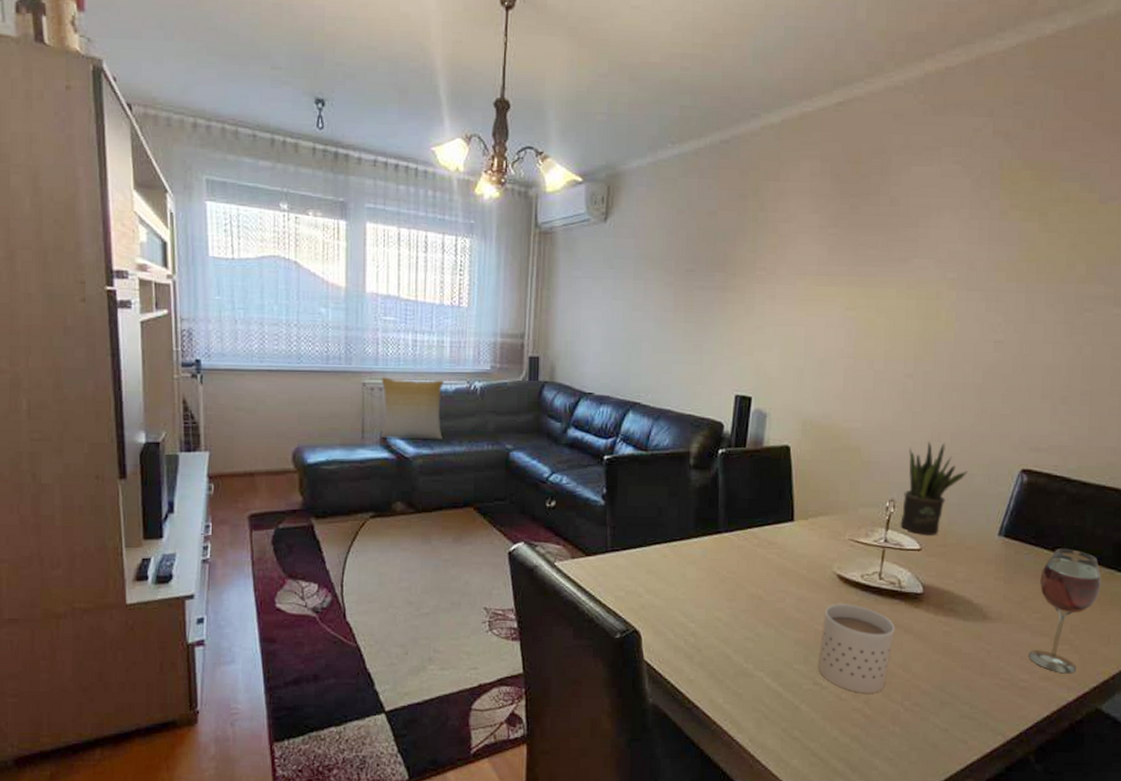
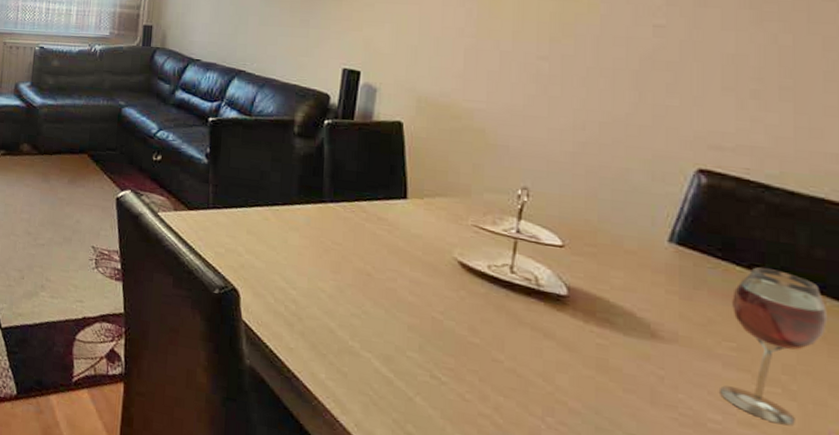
pillow: present [380,377,444,440] -> none [14,38,69,94]
mug: present [818,603,895,694] -> none [436,292,532,401]
potted plant: present [900,441,969,535] -> none [536,128,625,232]

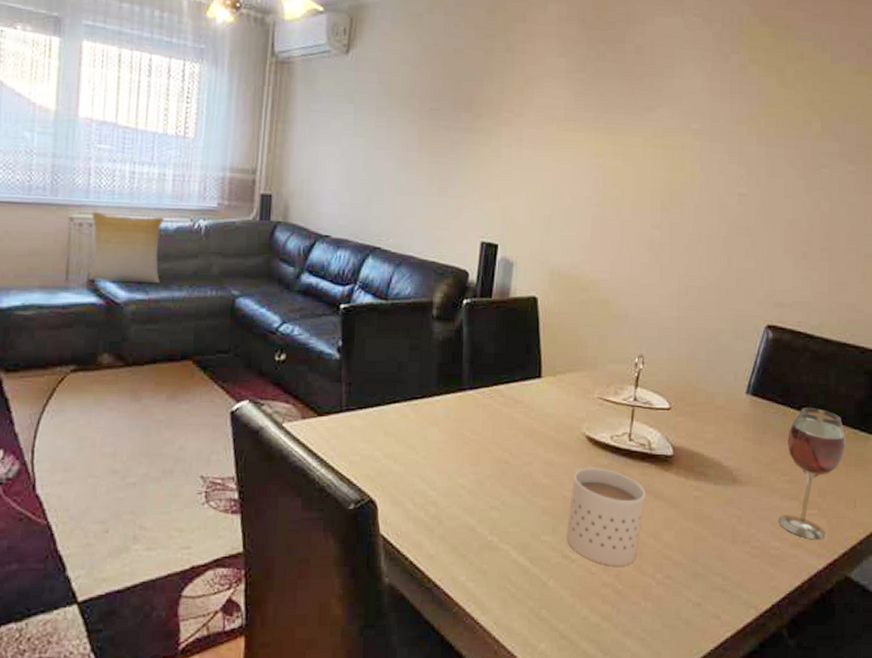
pillow: none [14,38,69,94] -> present [87,211,164,284]
mug: none [436,292,532,401] -> present [567,467,646,566]

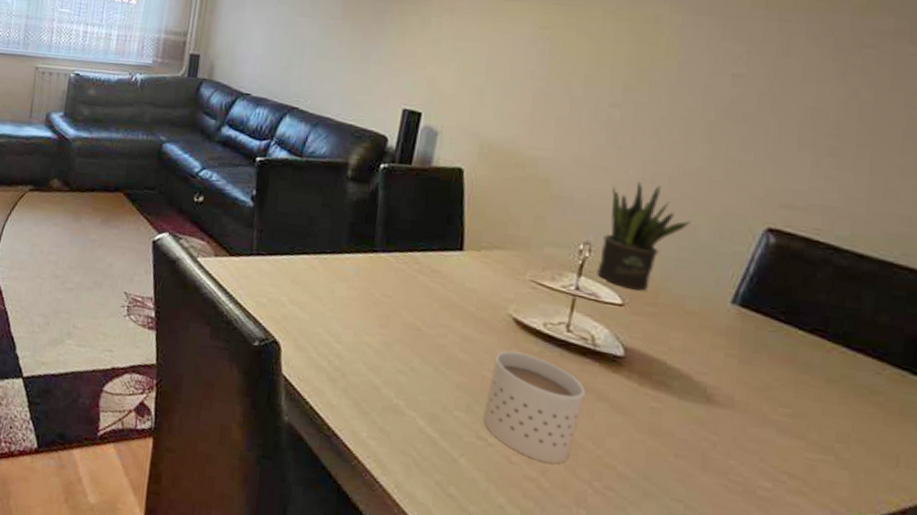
pillow: present [87,211,164,284] -> none [46,63,108,126]
potted plant: none [649,294,716,393] -> present [597,181,692,290]
wineglass: present [779,408,847,540] -> none [772,332,887,494]

